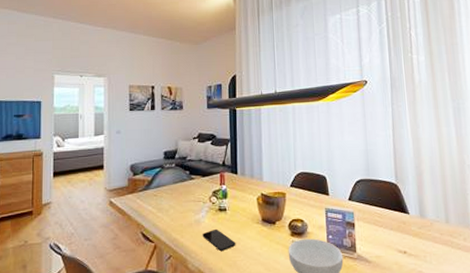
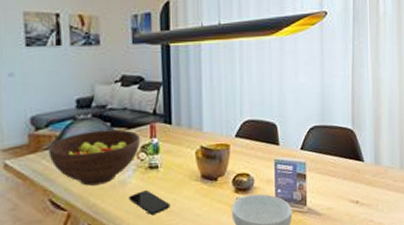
fruit bowl: none [142,177,212,223] -> present [48,129,140,186]

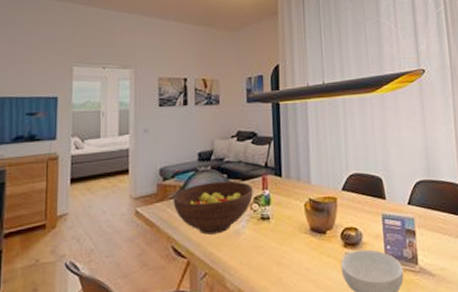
smartphone: present [129,189,170,215] -> none [242,240,281,266]

